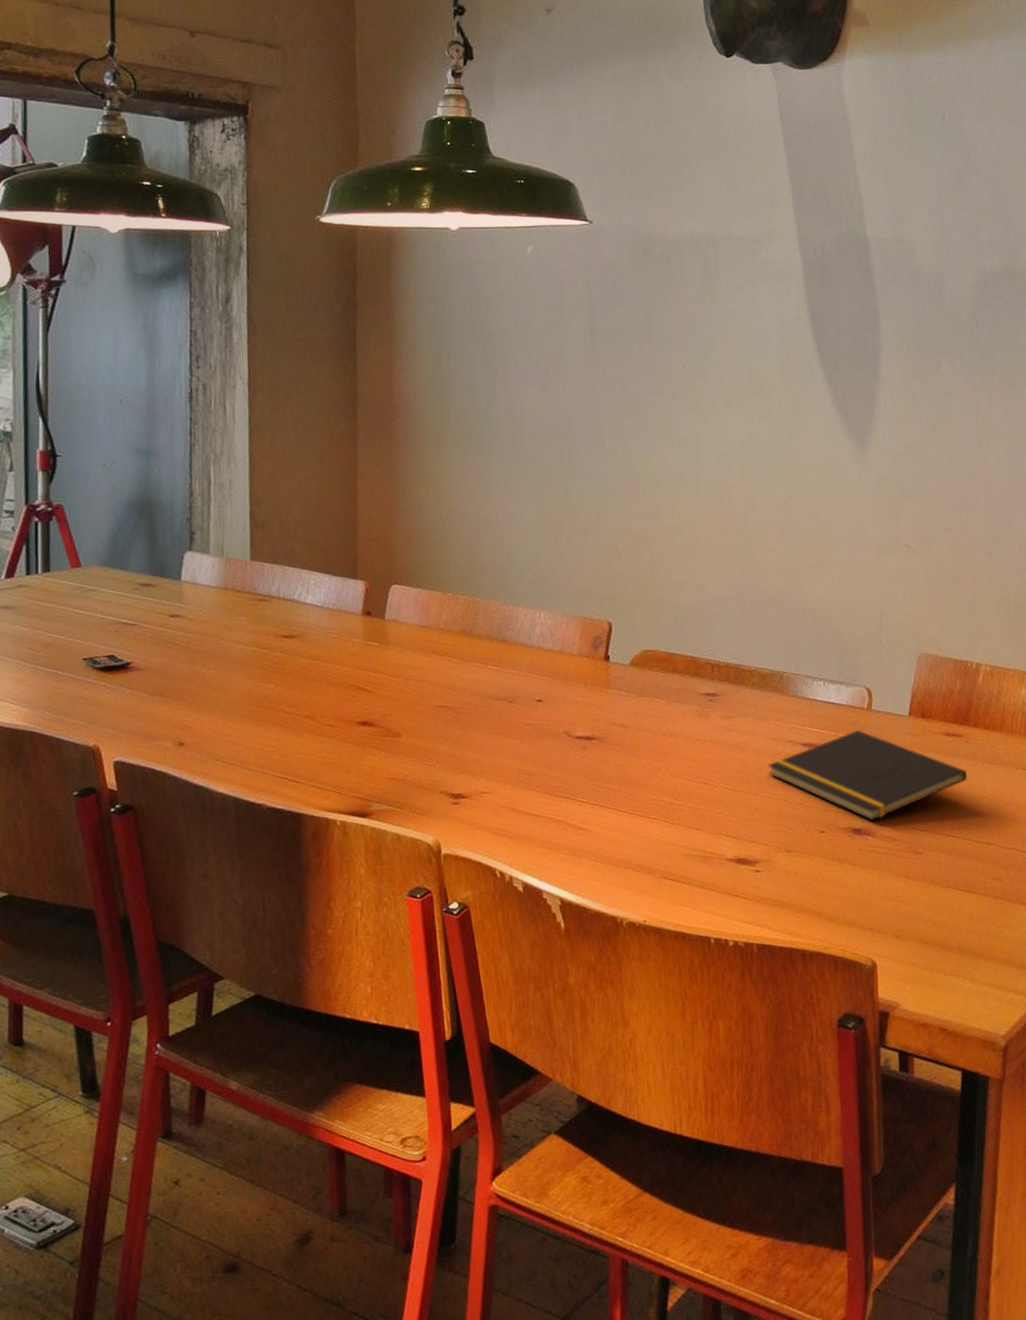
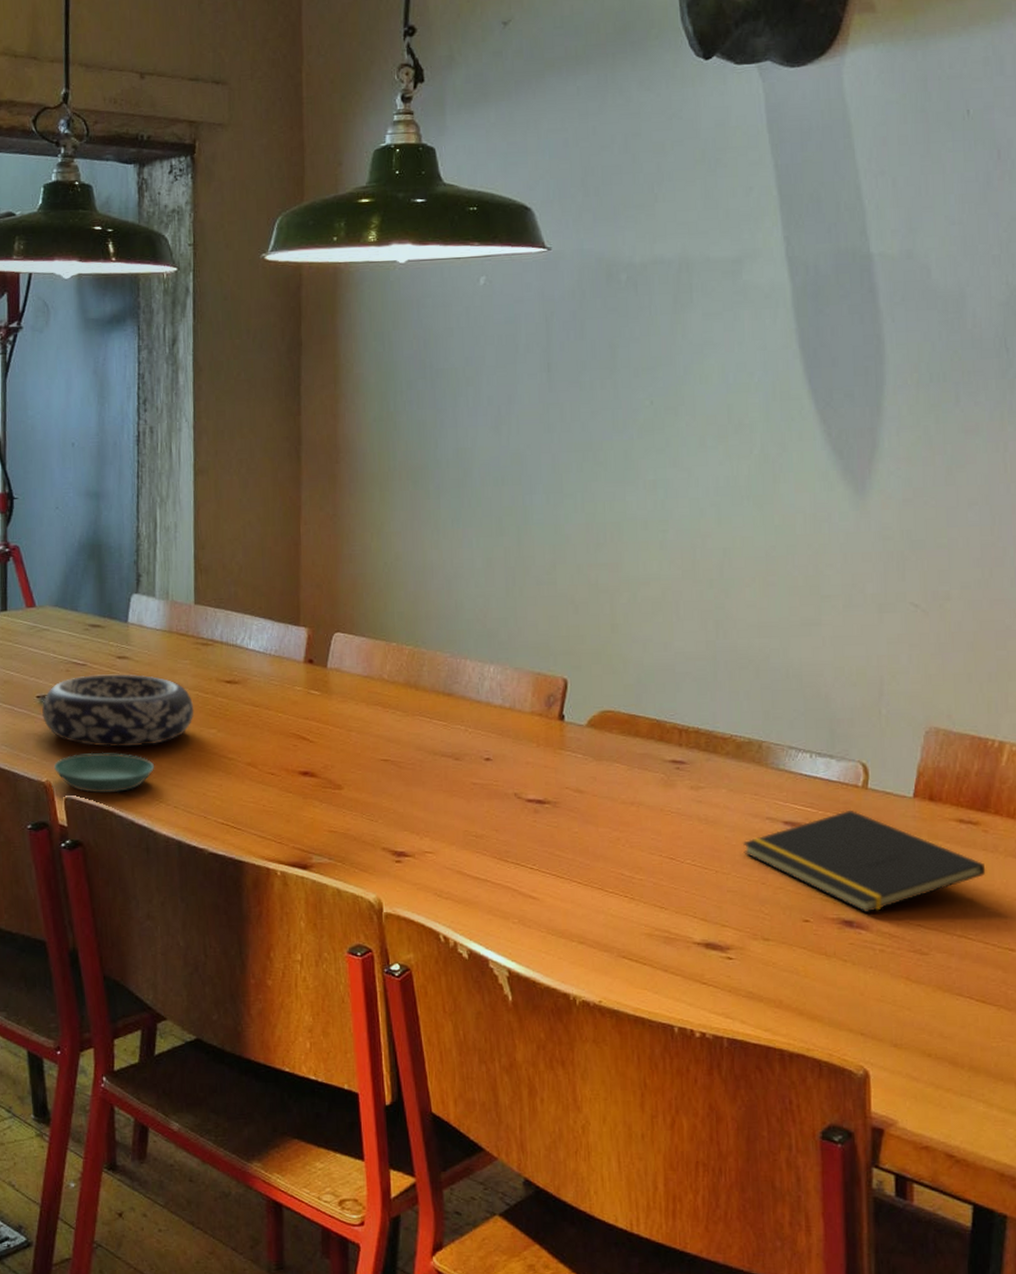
decorative bowl: none [89,632,251,707] -> present [42,673,195,747]
saucer: none [101,712,211,755] -> present [53,752,155,793]

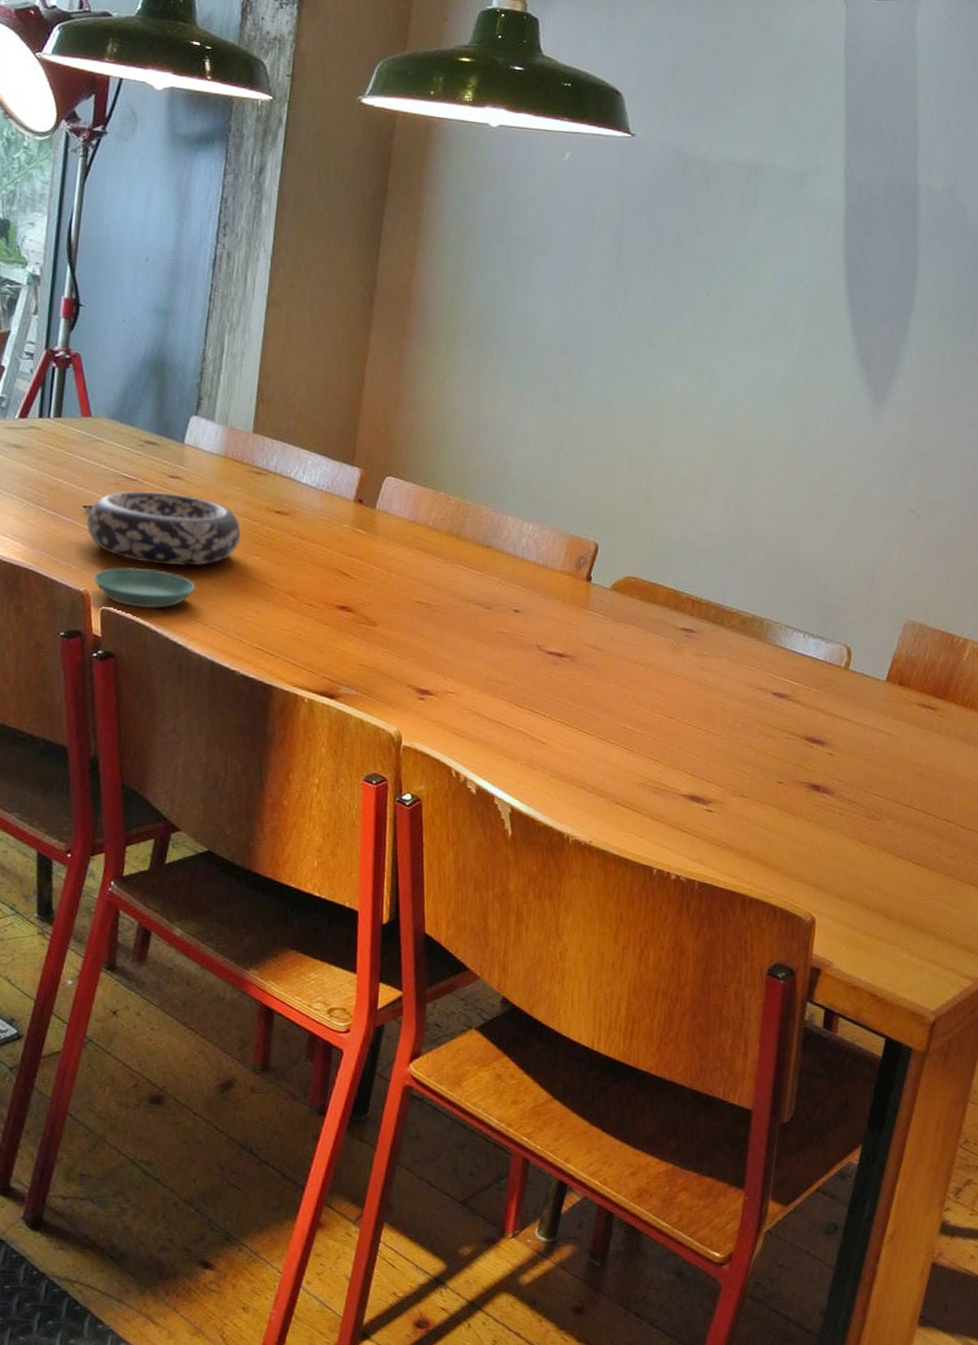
notepad: present [743,809,986,914] -> none [735,687,938,780]

